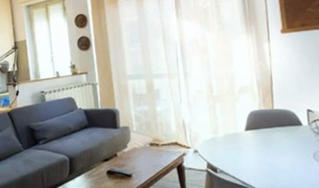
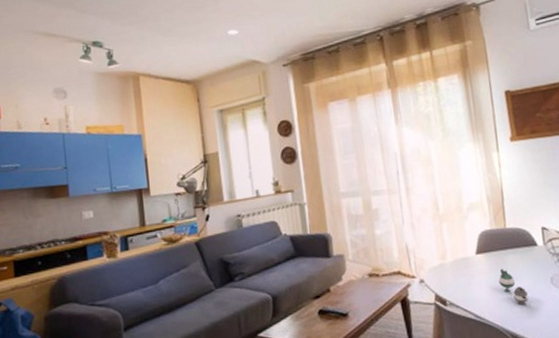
teapot: none [264,144,292,176] -> present [498,269,528,306]

